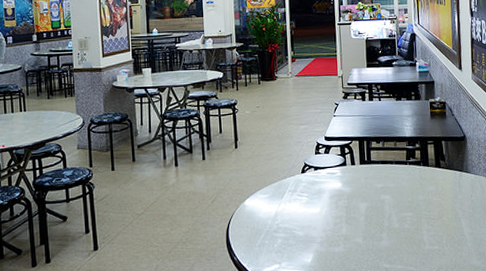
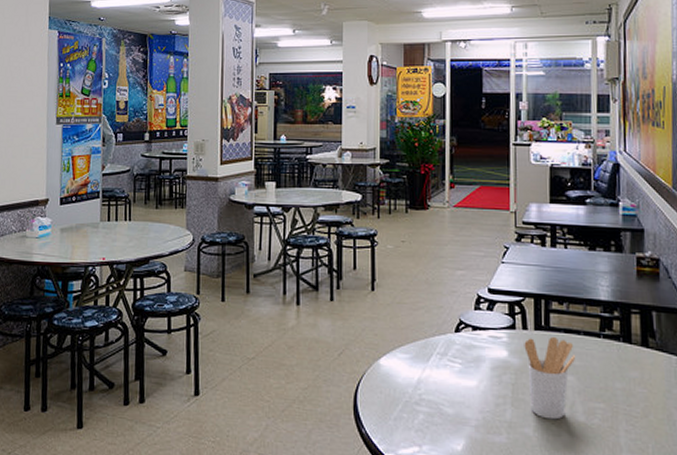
utensil holder: none [353,168,391,230] -> present [524,337,576,420]

